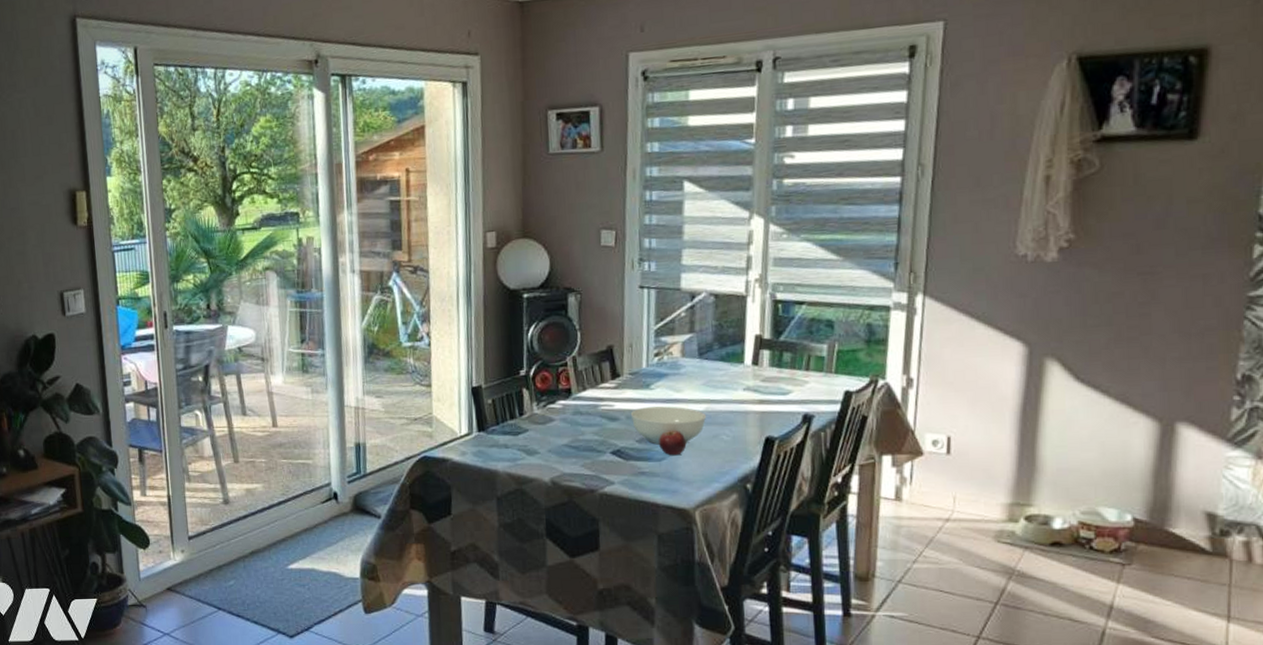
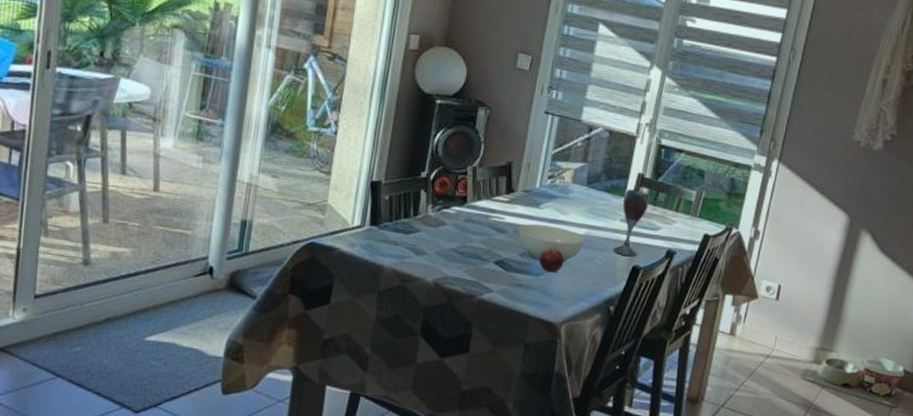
cup: none [740,353,773,428] -> present [613,189,650,257]

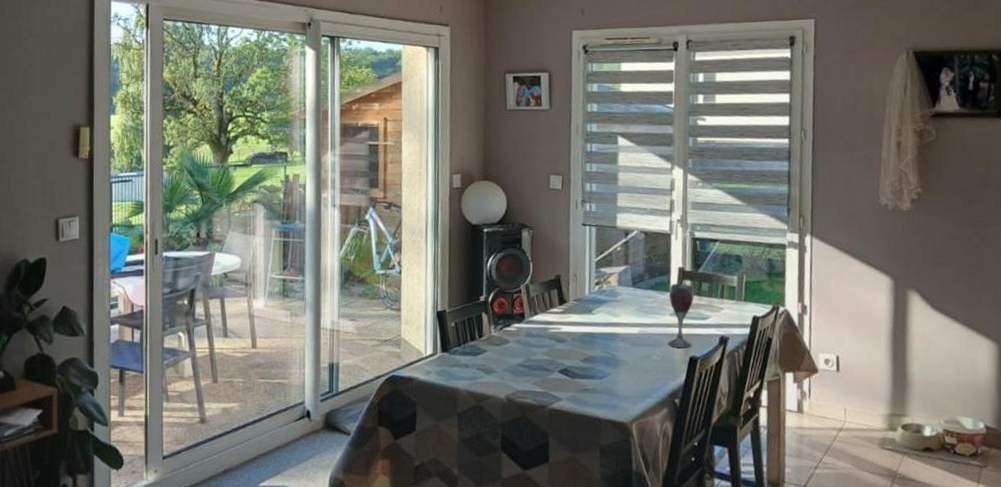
bowl: present [518,224,586,263] -> none [575,329,641,364]
fruit: present [539,248,564,273] -> none [600,350,624,374]

